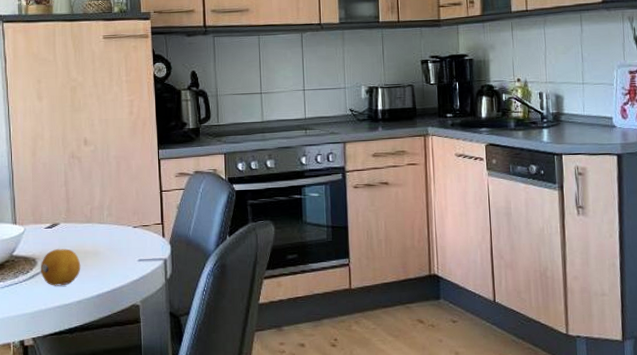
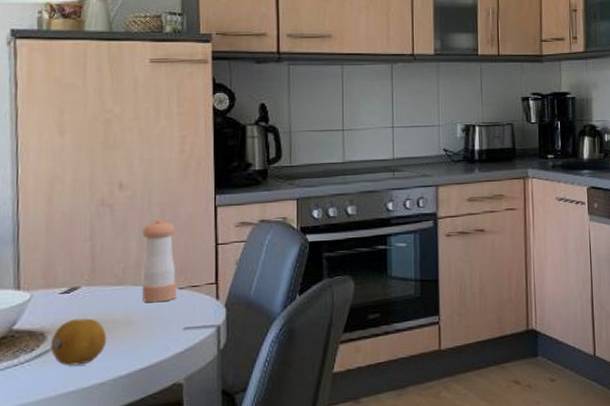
pepper shaker: none [103,170,132,238] -> present [142,219,178,303]

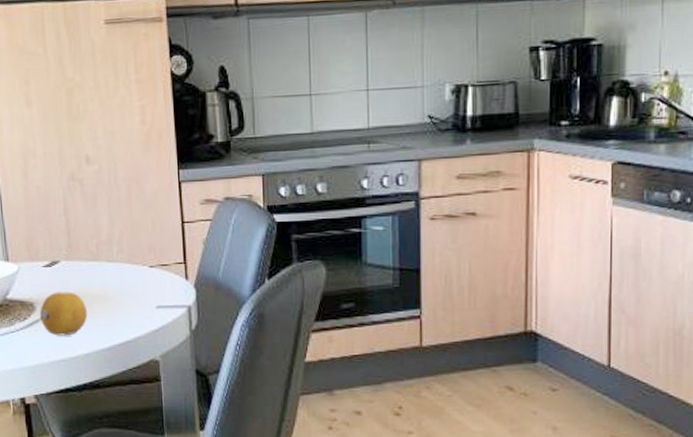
pepper shaker: present [142,219,178,303] -> none [111,195,149,280]

